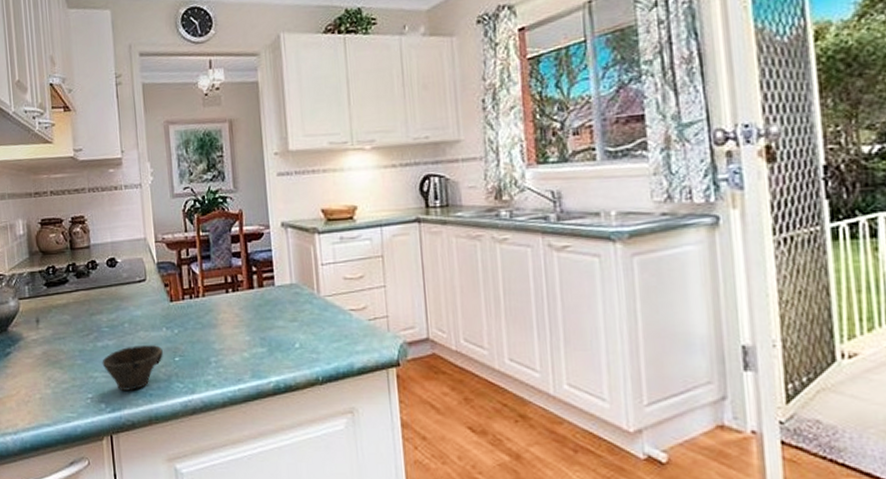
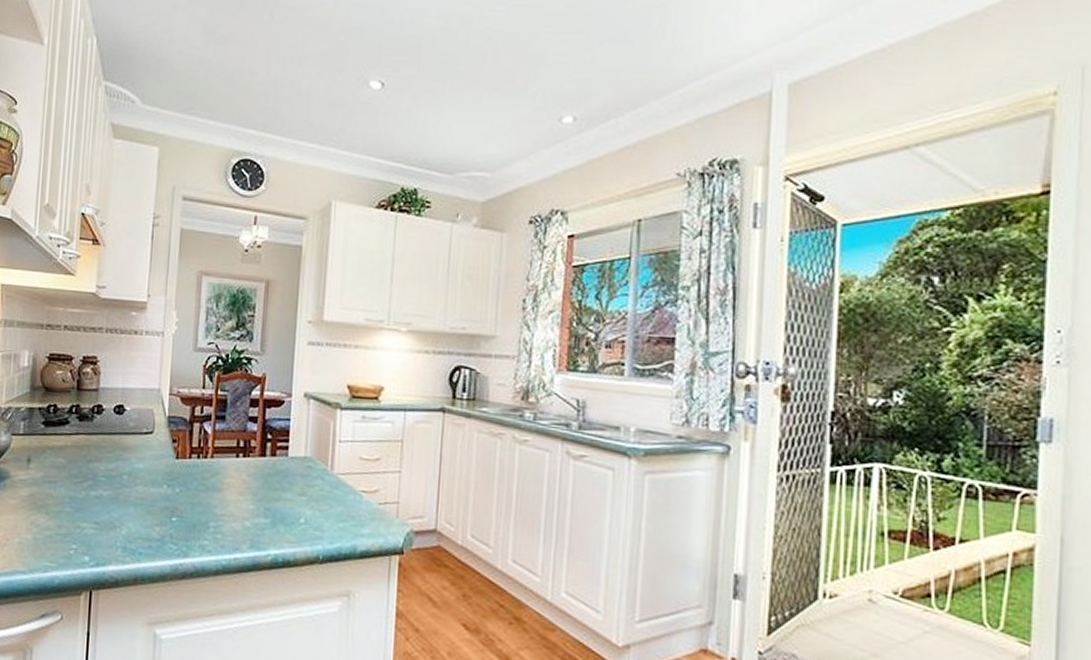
cup: present [102,345,163,391] -> none [92,499,160,547]

